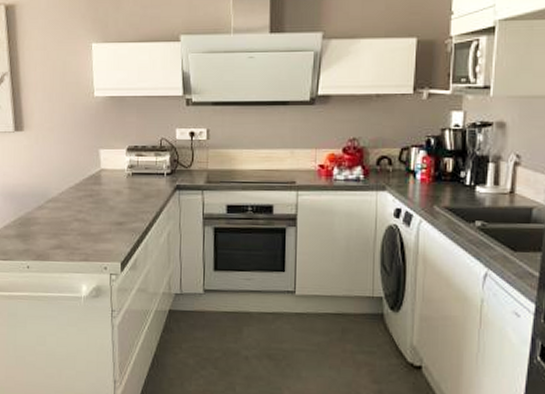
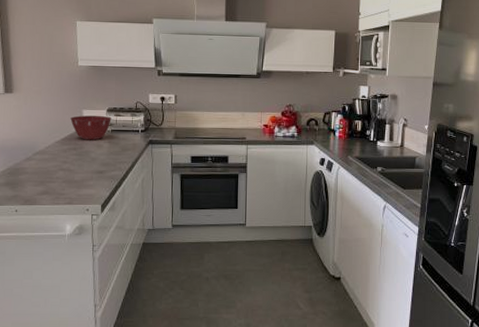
mixing bowl: none [86,156,132,186] -> present [70,115,112,141]

